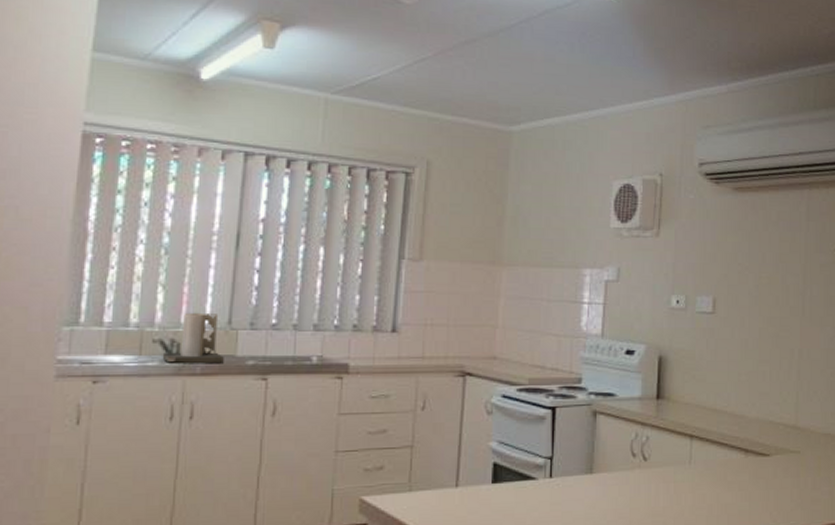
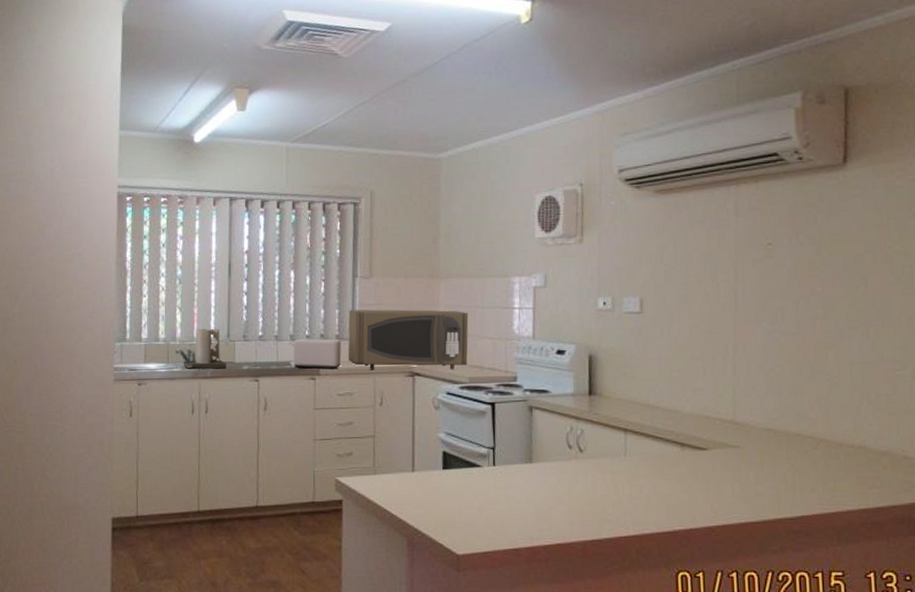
toaster: none [315,328,378,367] -> present [292,338,342,369]
microwave: none [385,296,532,369] -> present [347,309,469,369]

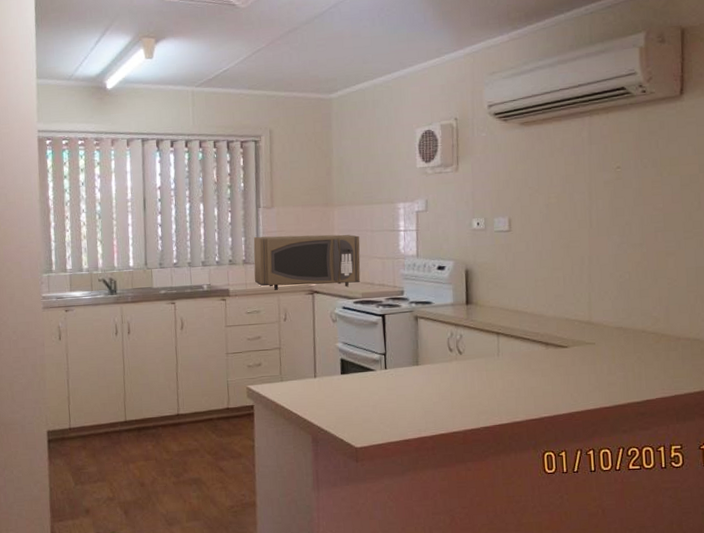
paper towel roll: present [183,328,226,370] -> none [105,258,145,296]
toaster: present [292,338,342,369] -> none [204,263,249,291]

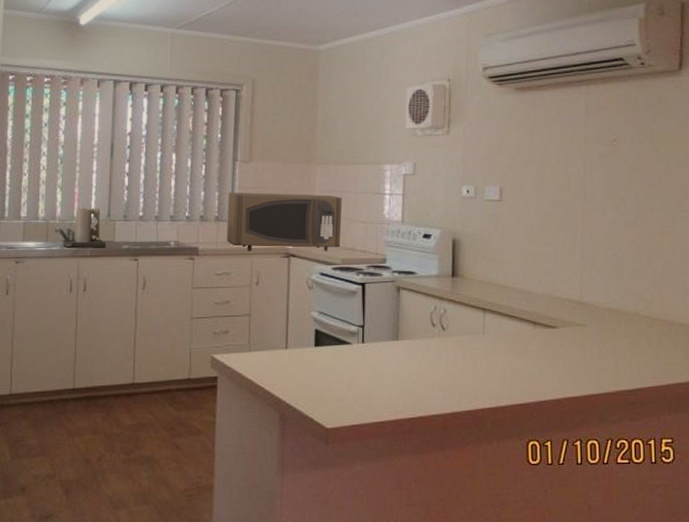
paper towel roll: none [105,258,145,296] -> present [62,208,106,249]

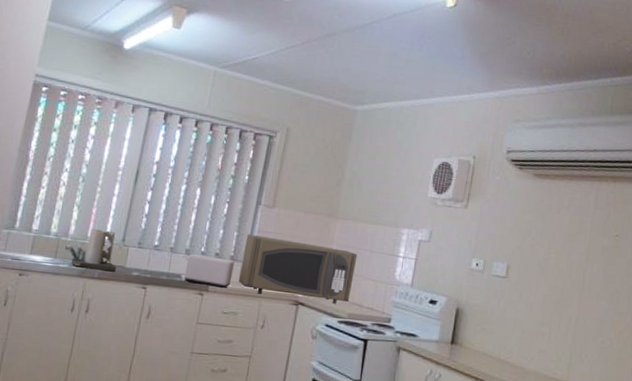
toaster: none [172,219,220,250] -> present [184,253,234,288]

